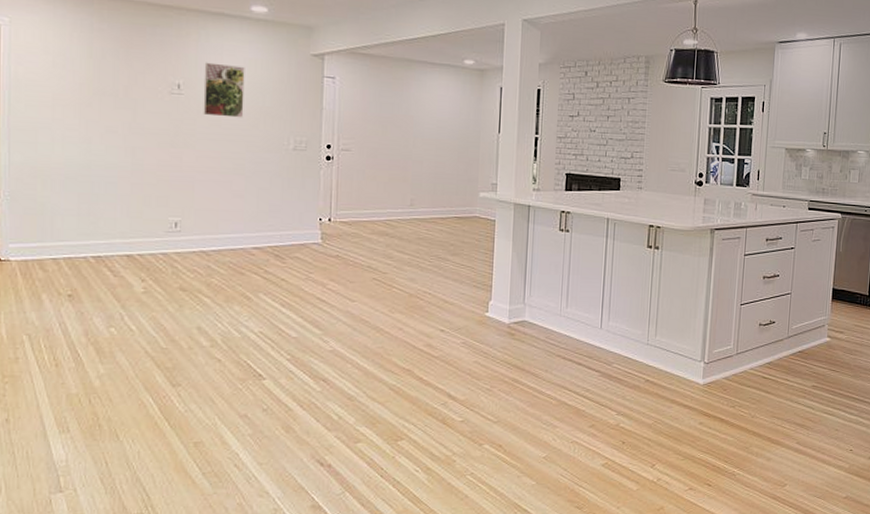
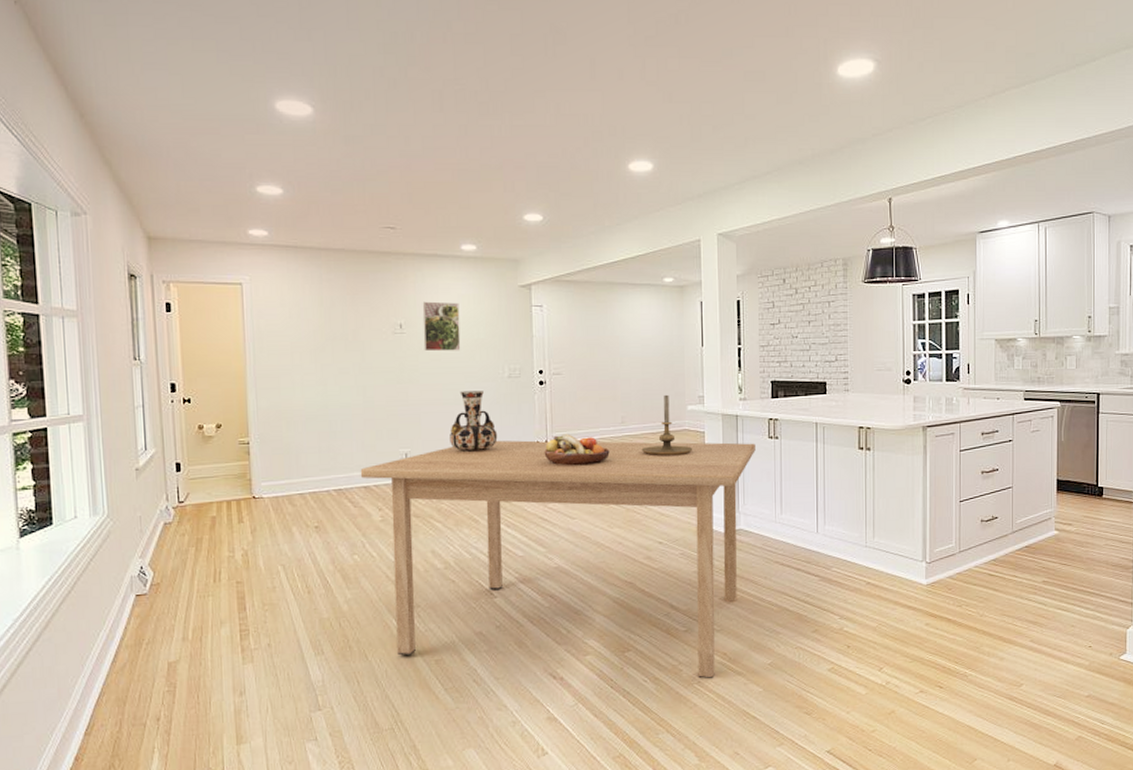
table: none [123,216,546,471] -> present [360,440,756,679]
vase: none [225,161,278,225] -> present [450,391,498,452]
fruit bowl: none [326,213,396,247] -> present [544,434,610,466]
candle holder: none [429,179,483,243] -> present [641,394,693,456]

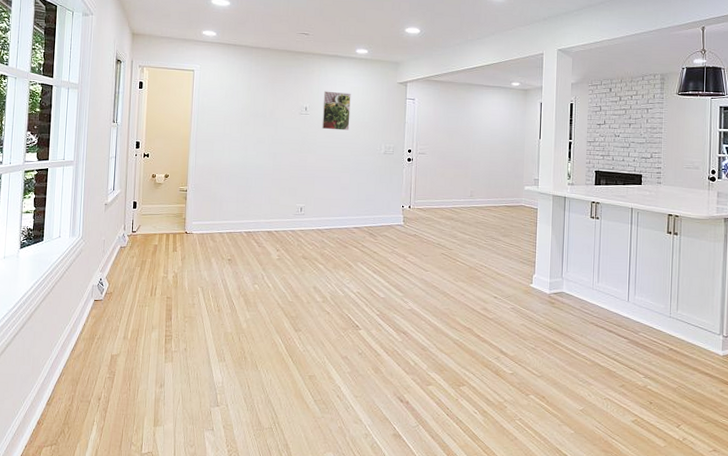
table: present [360,440,756,679] -> none [265,203,579,418]
vase: present [450,391,498,452] -> none [335,162,372,211]
fruit bowl: present [544,434,610,466] -> none [407,201,459,229]
candle holder: present [641,394,693,456] -> none [484,176,527,227]

